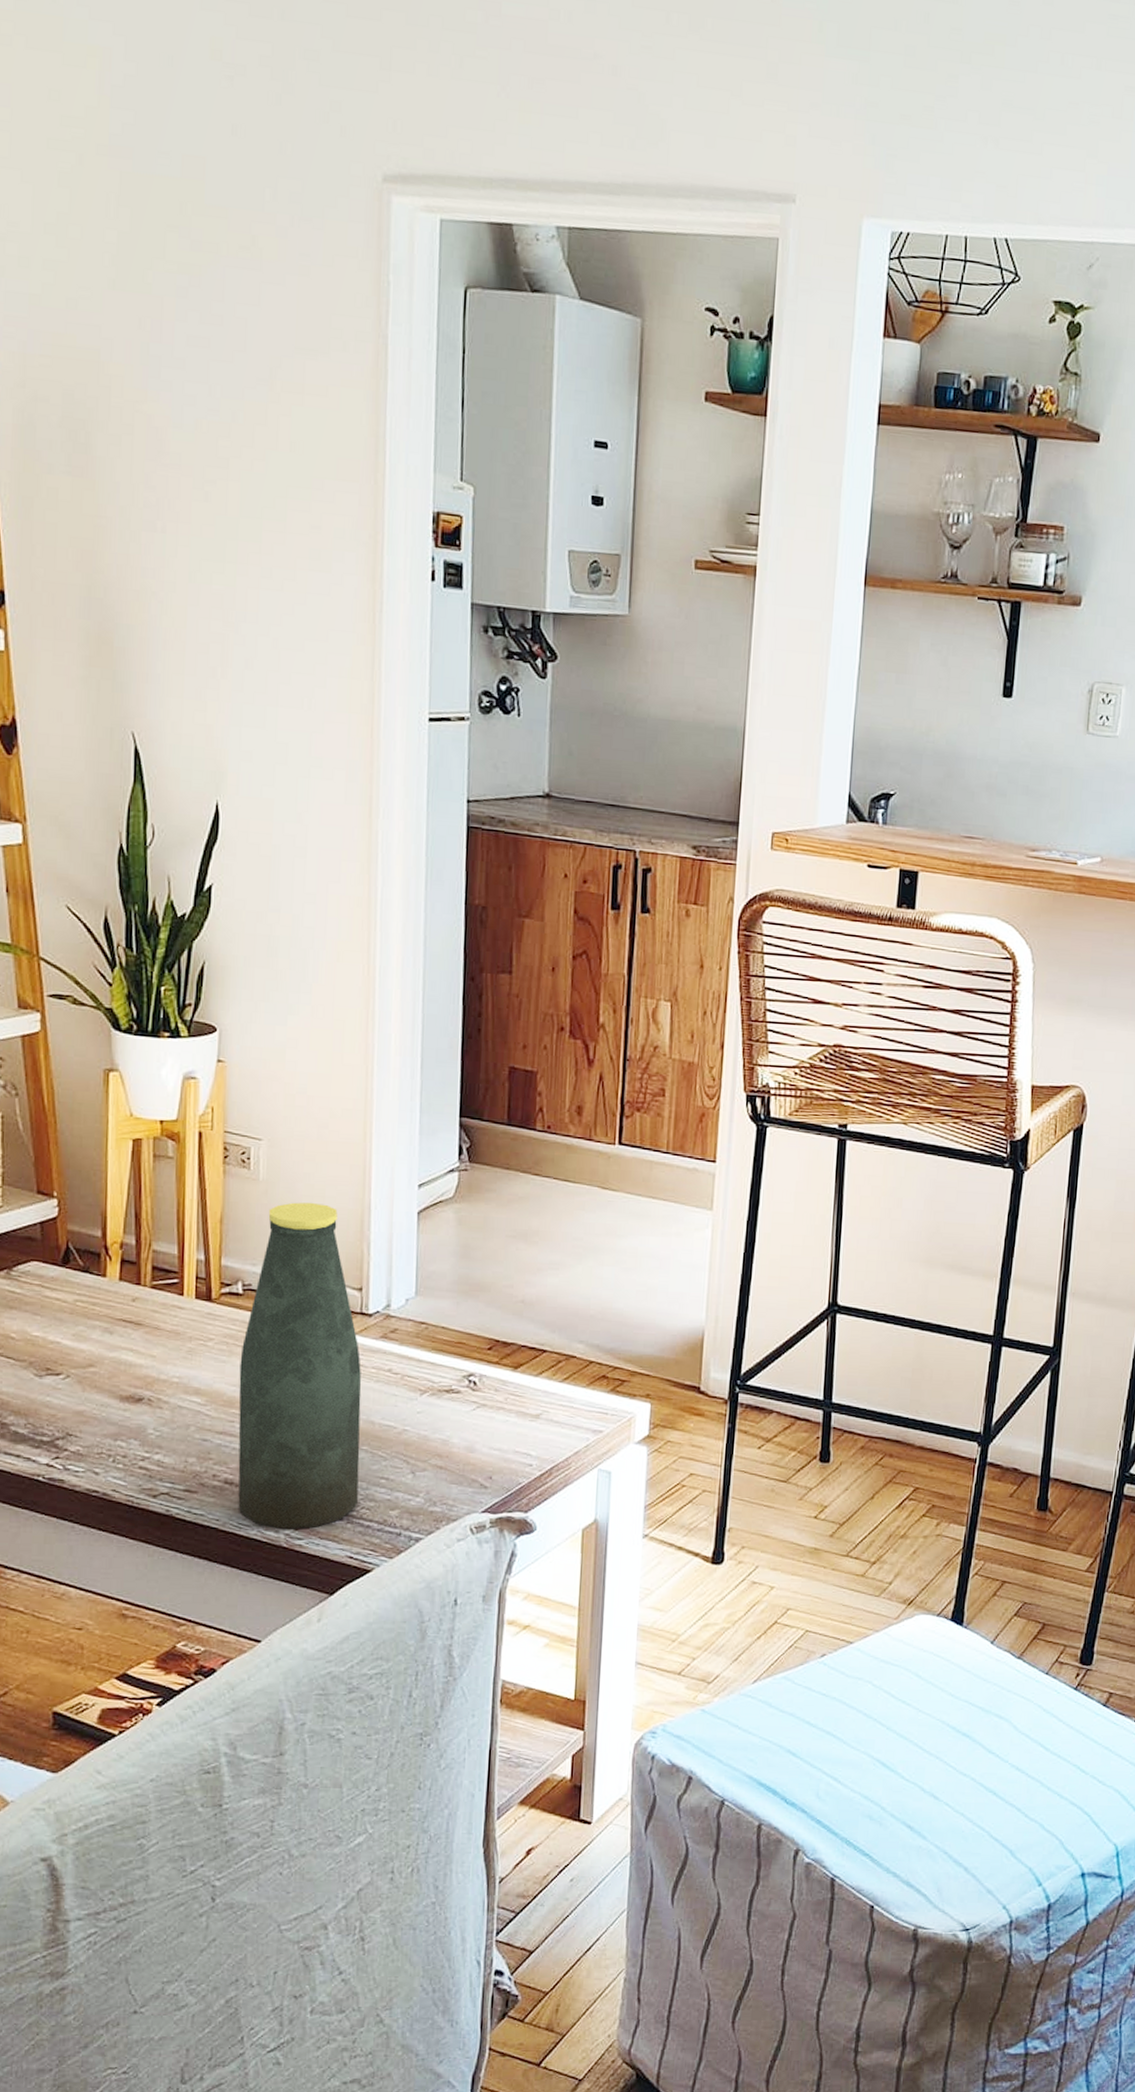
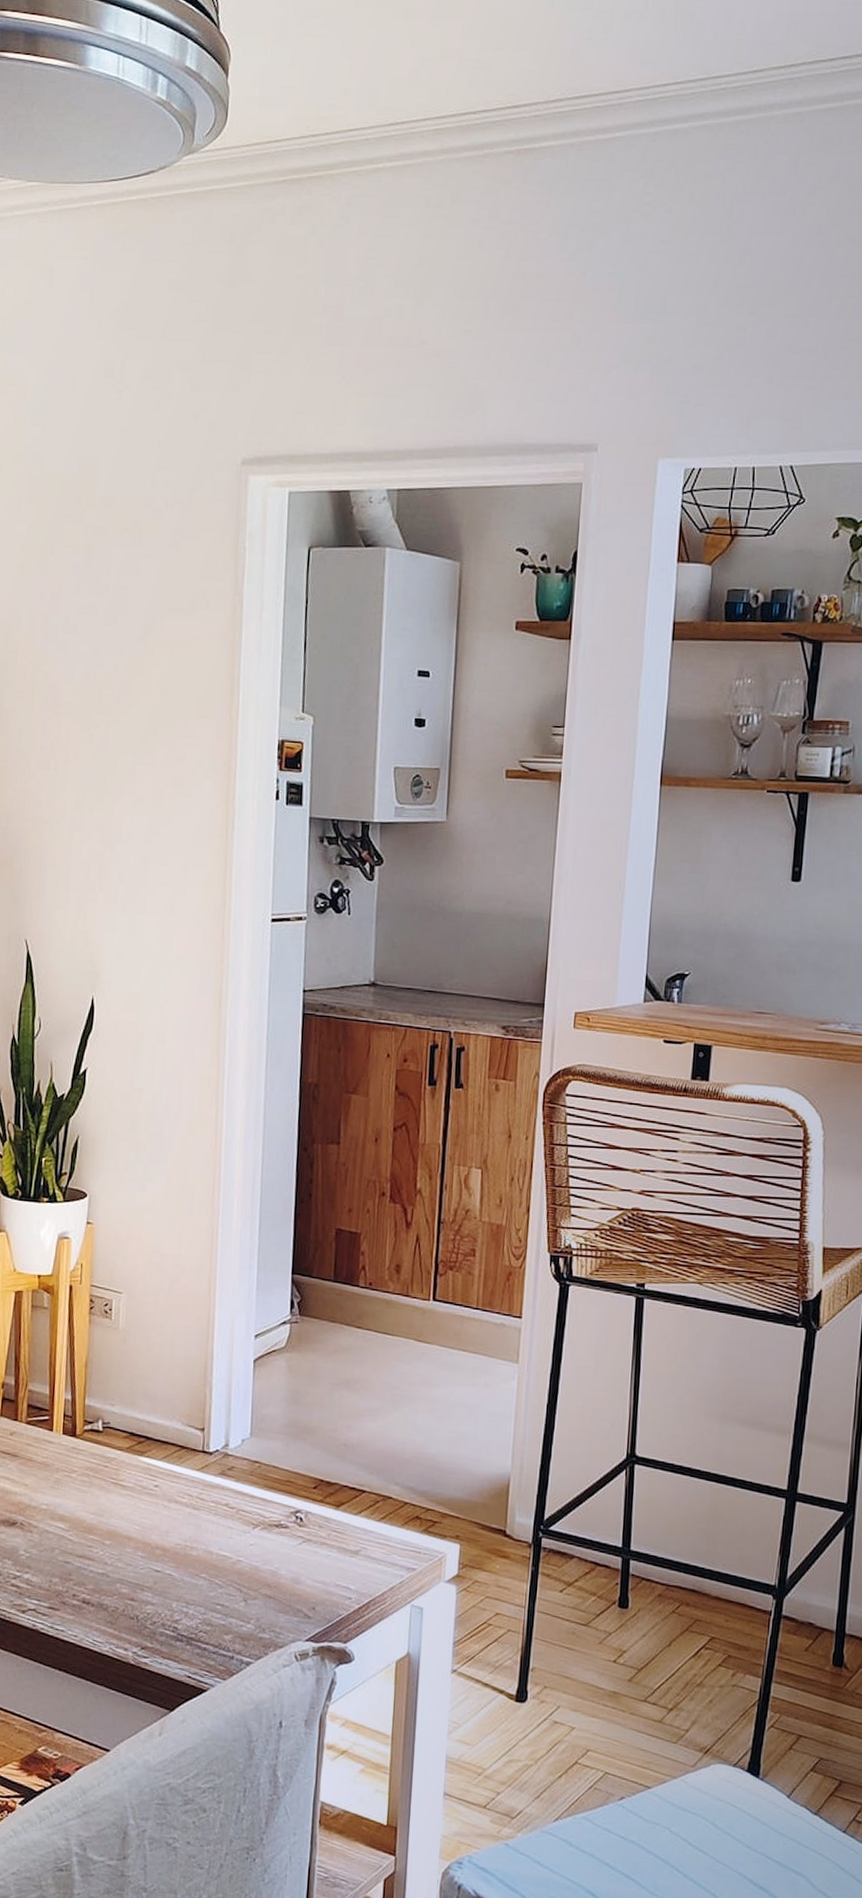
bottle: present [238,1202,362,1529] -> none [93,1349,202,1648]

